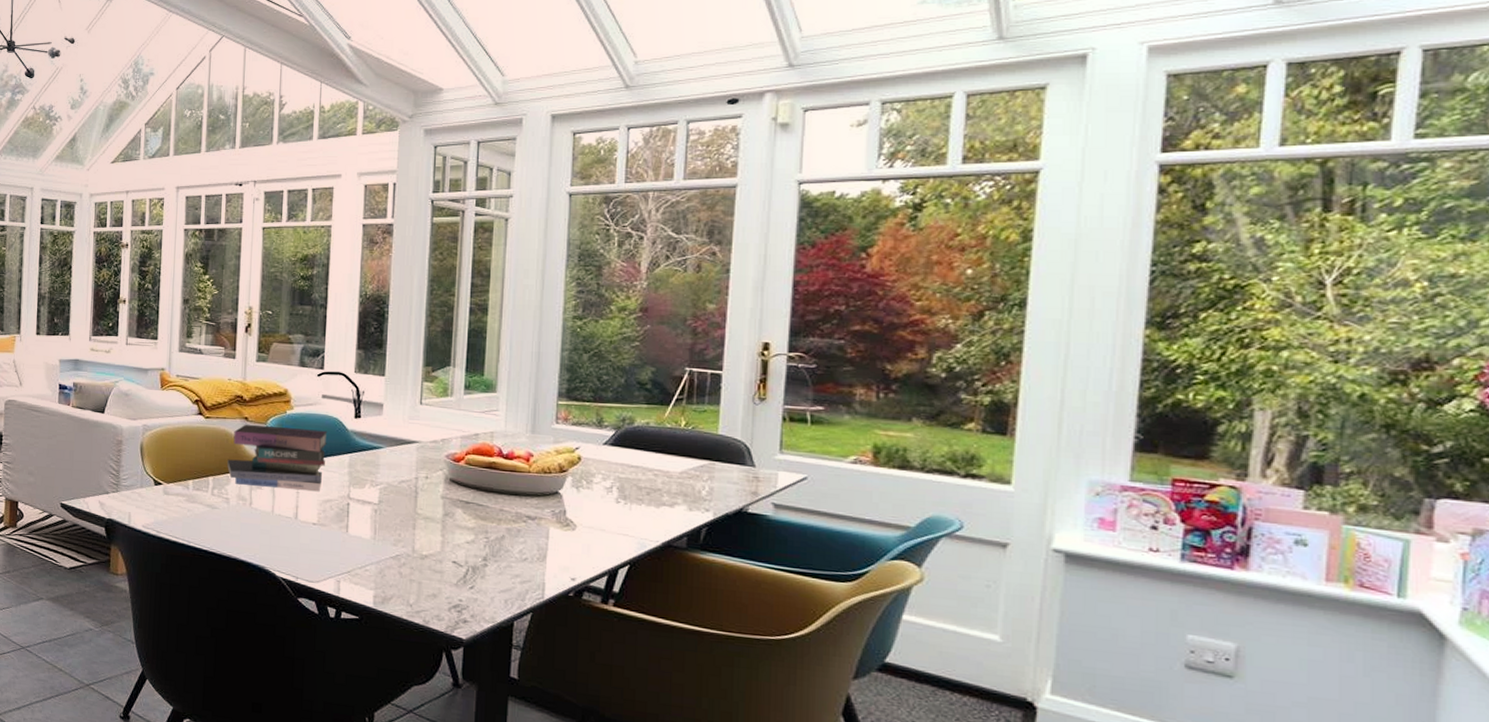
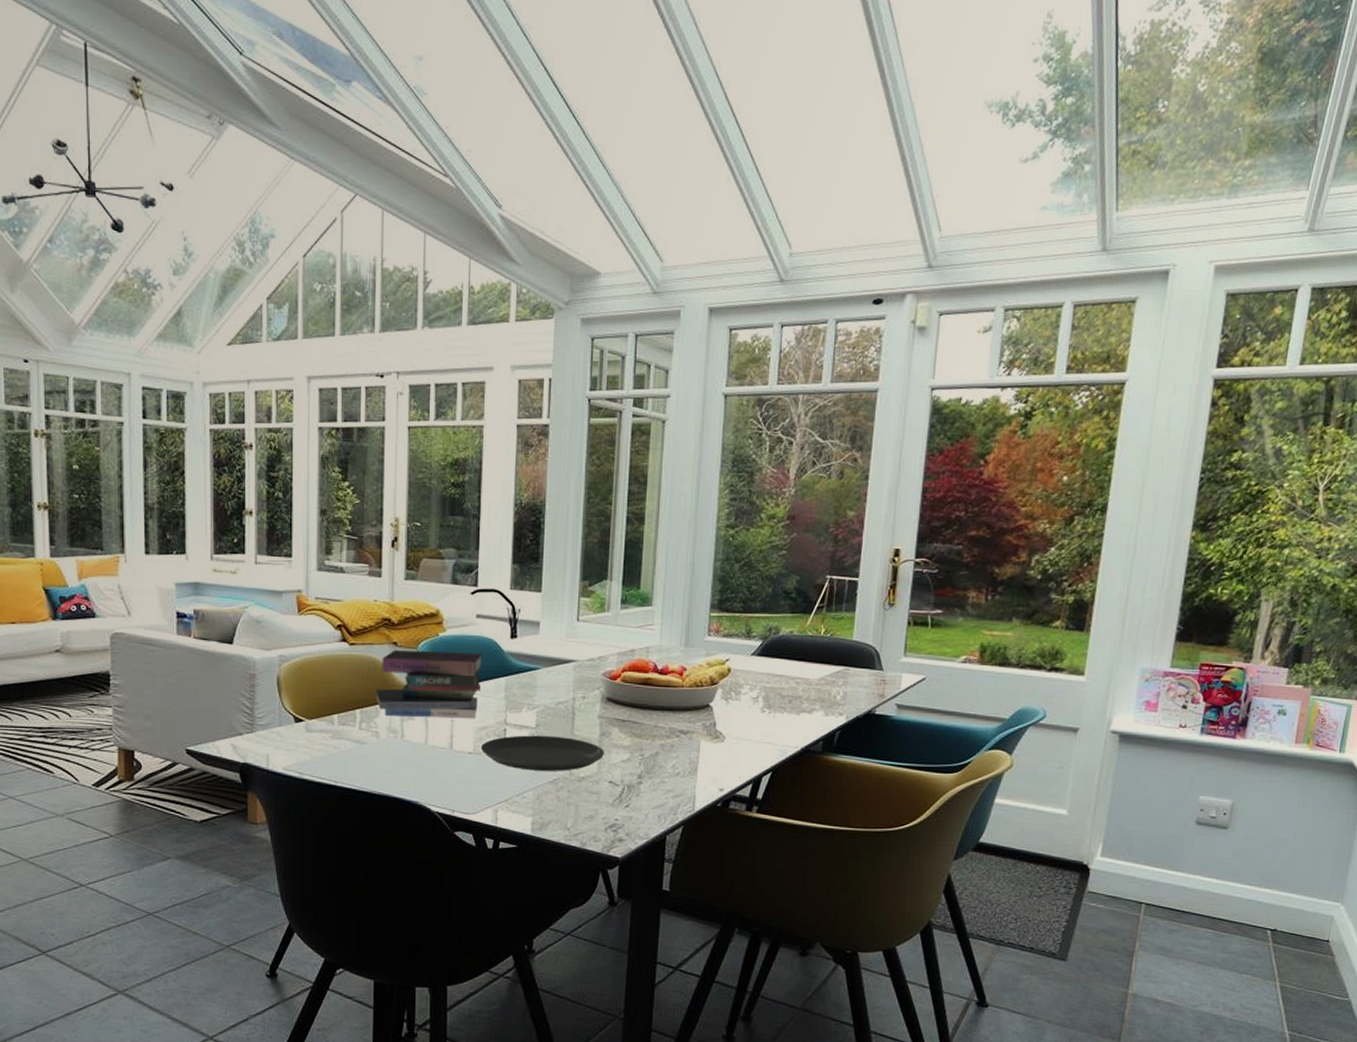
plate: none [324,510,448,548] -> present [480,735,604,771]

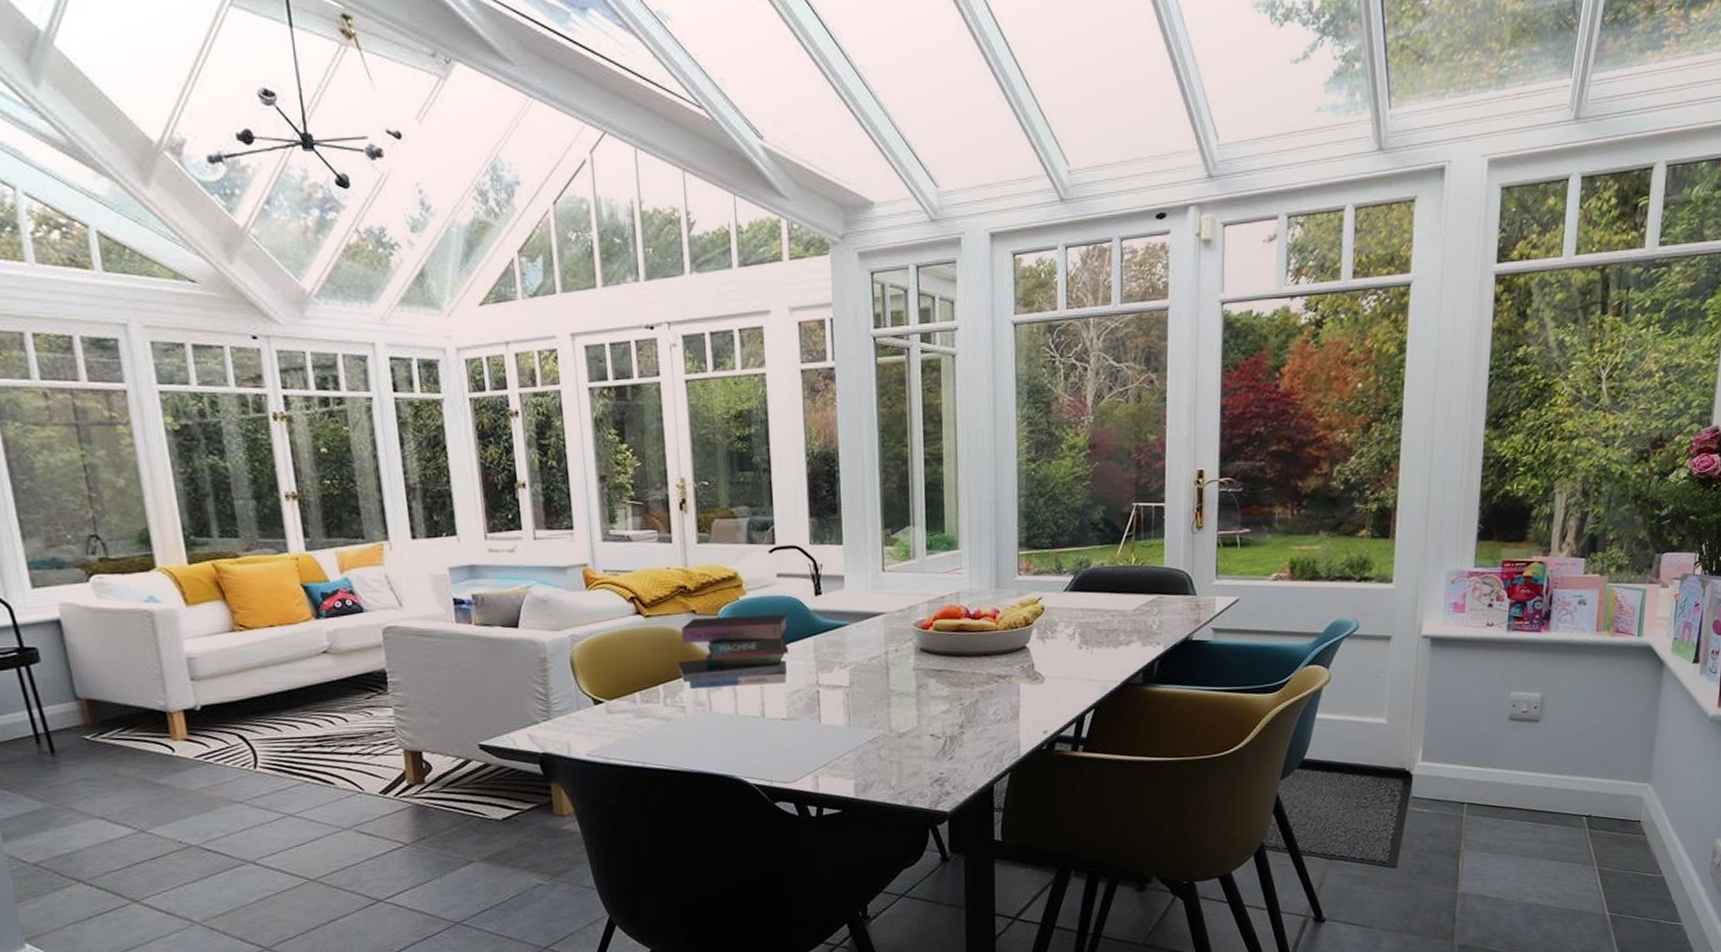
plate: present [480,735,604,771] -> none [793,693,923,732]

